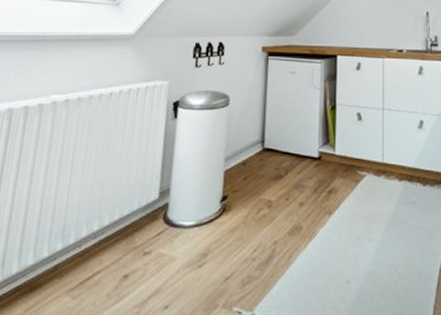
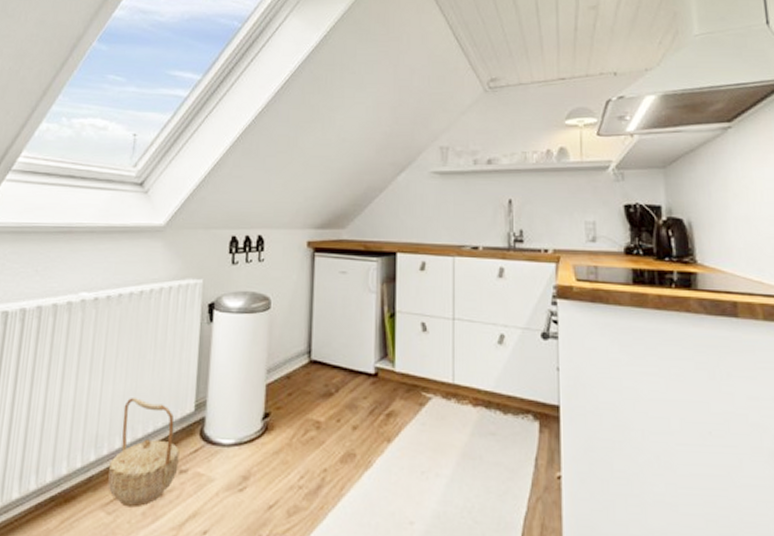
basket: none [74,189,144,290] -> present [108,398,180,508]

